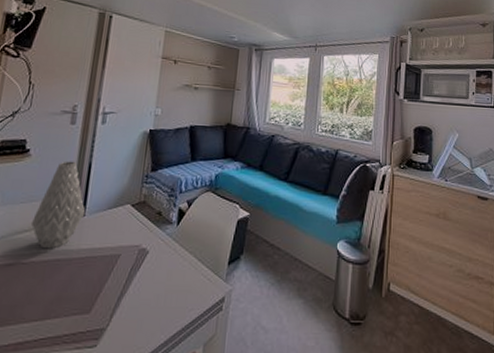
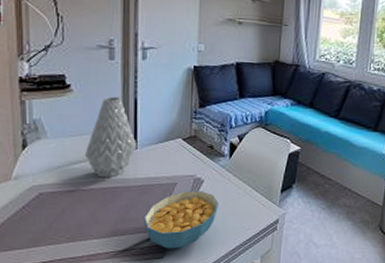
cereal bowl: none [81,262,162,335] -> present [143,190,218,249]

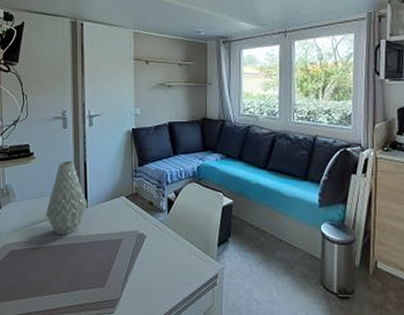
cereal bowl: present [143,190,218,249] -> none [95,245,160,304]

